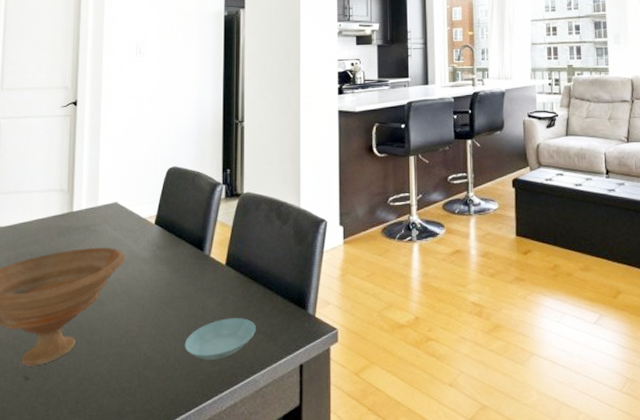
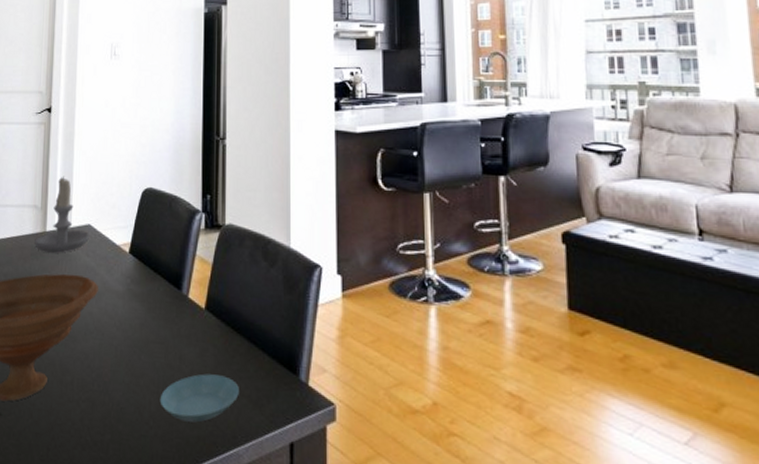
candle: none [61,161,116,230] -> present [34,176,89,253]

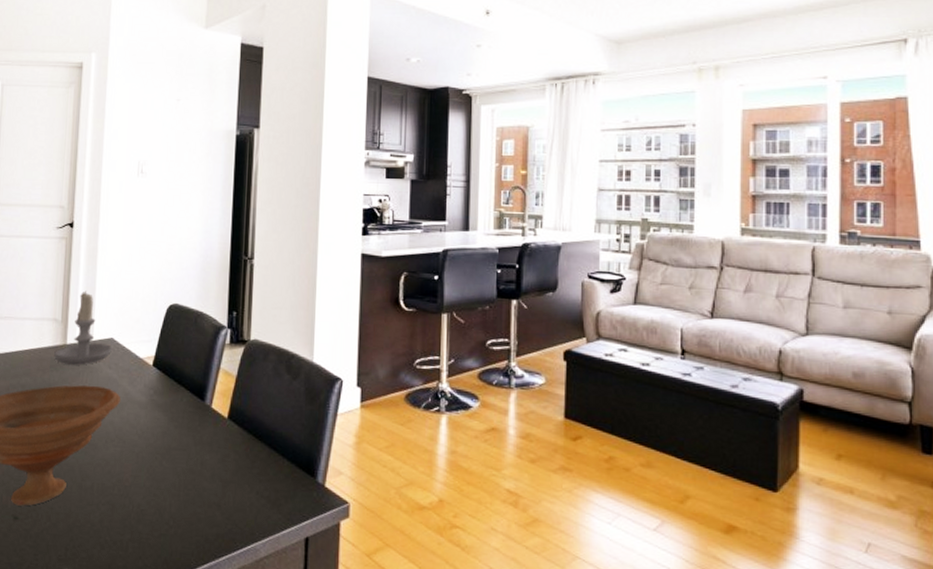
saucer: present [159,373,239,423] -> none [180,477,259,522]

